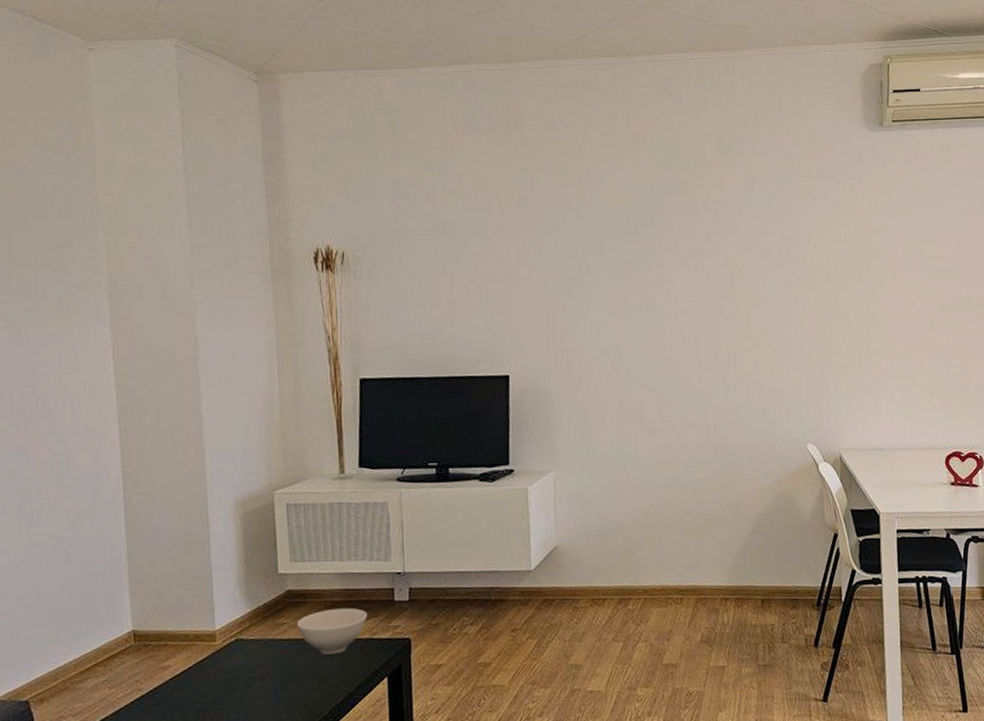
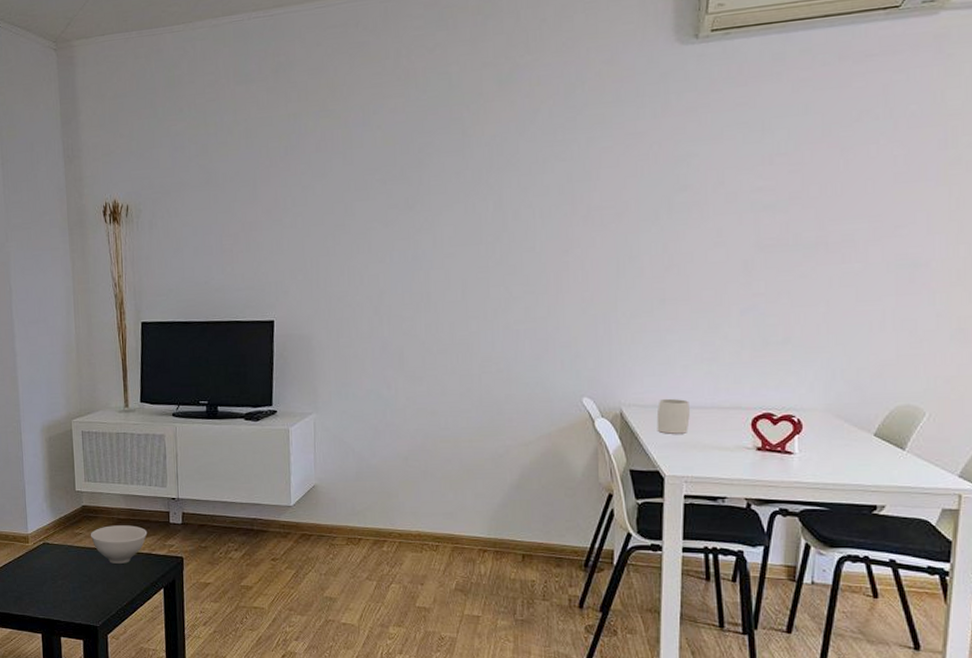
mug: none [870,441,897,475] -> present [656,398,690,434]

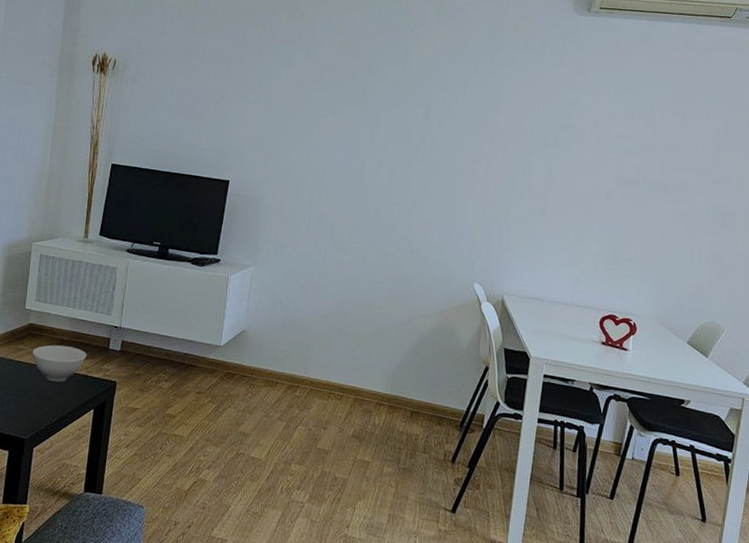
mug: present [656,398,690,434] -> none [528,292,555,324]

